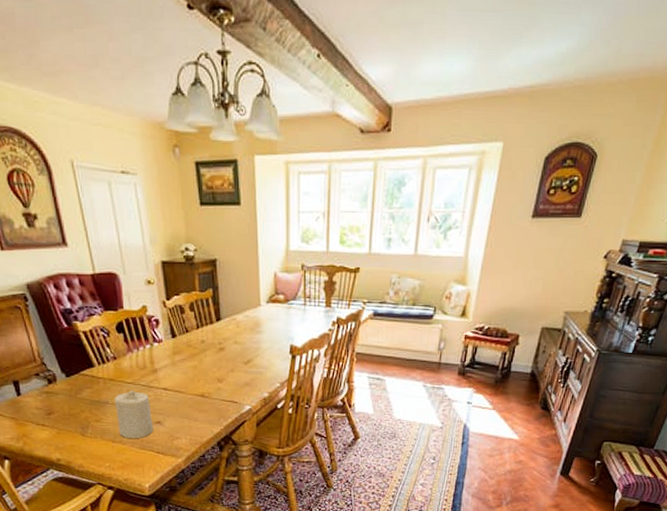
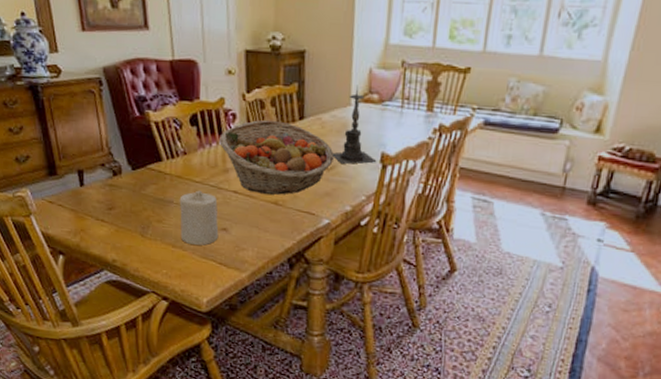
fruit basket: none [146,323,250,388] -> present [219,119,334,195]
candle holder: none [248,287,287,357] -> present [332,85,377,164]

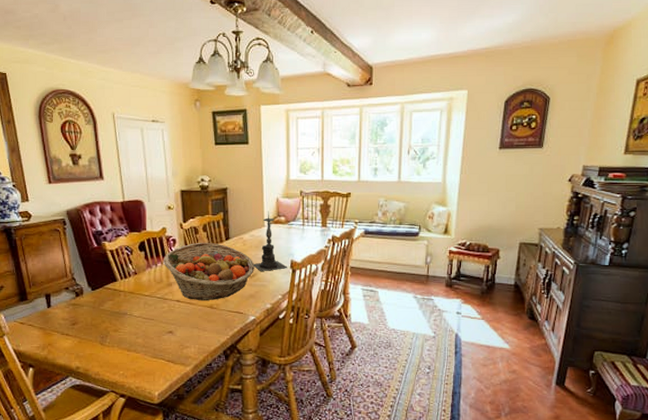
candle: present [179,190,219,245] -> none [132,302,166,347]

